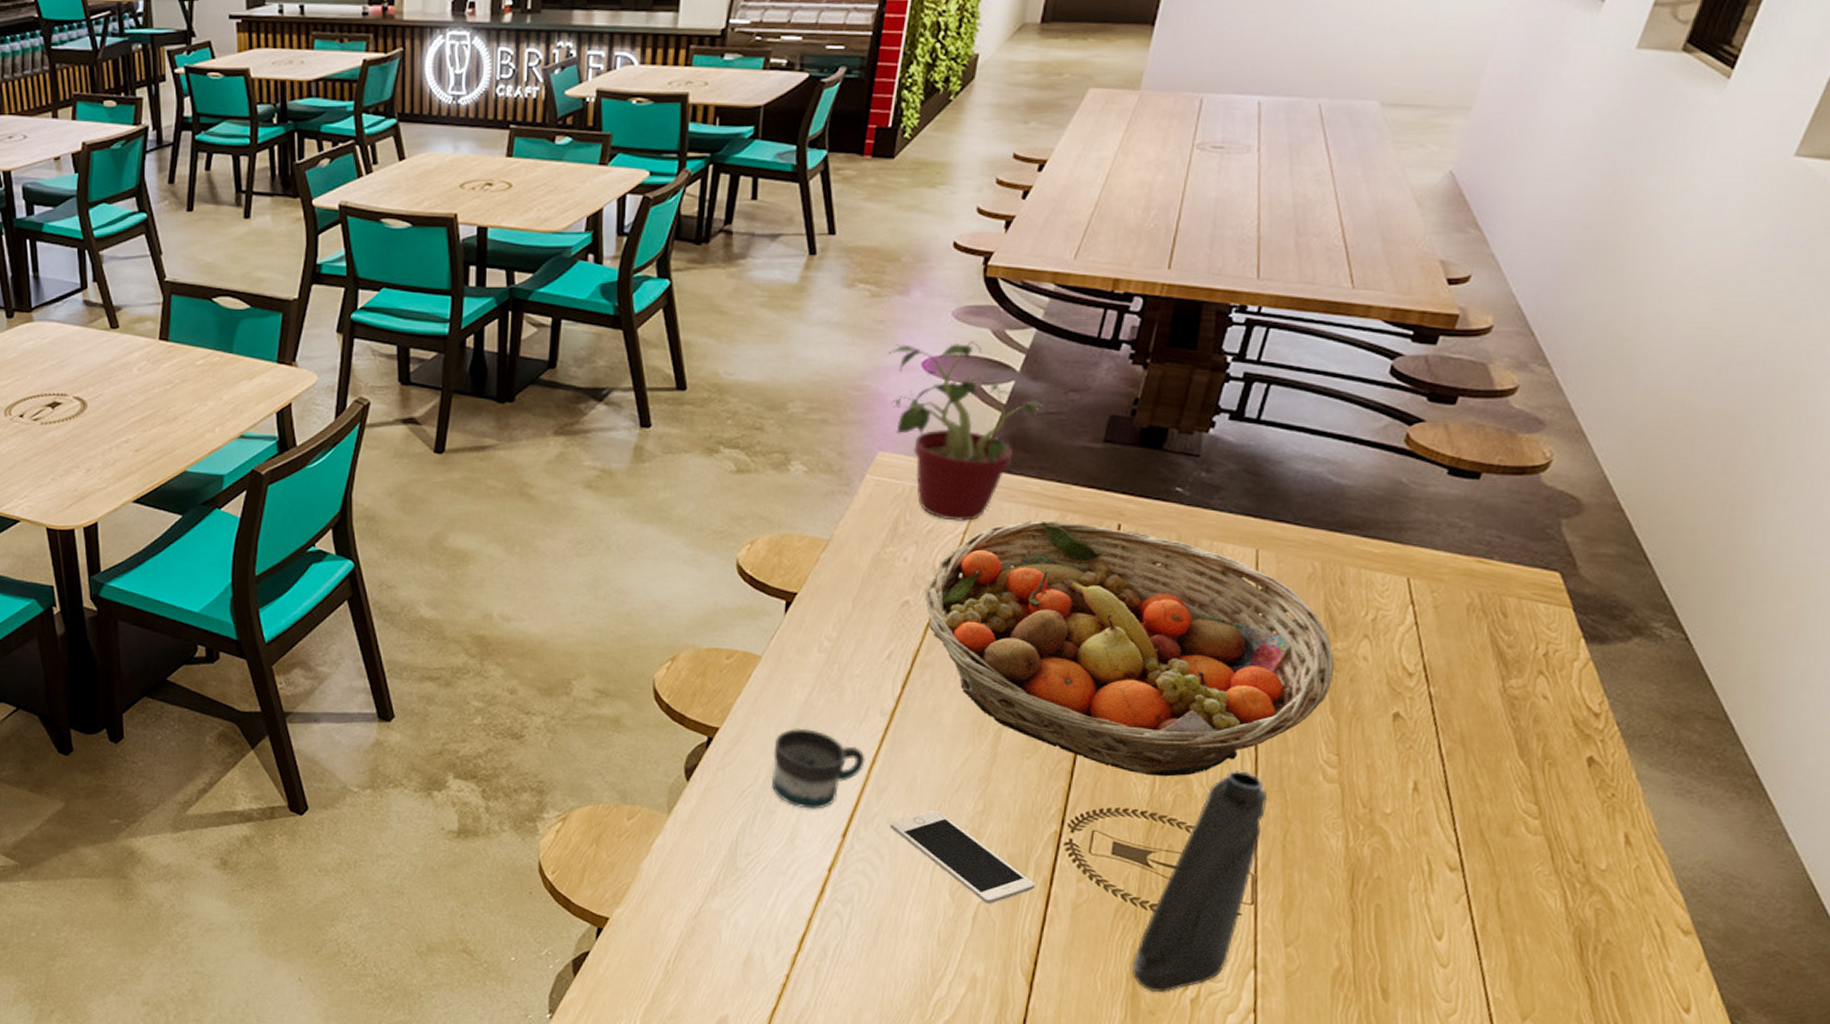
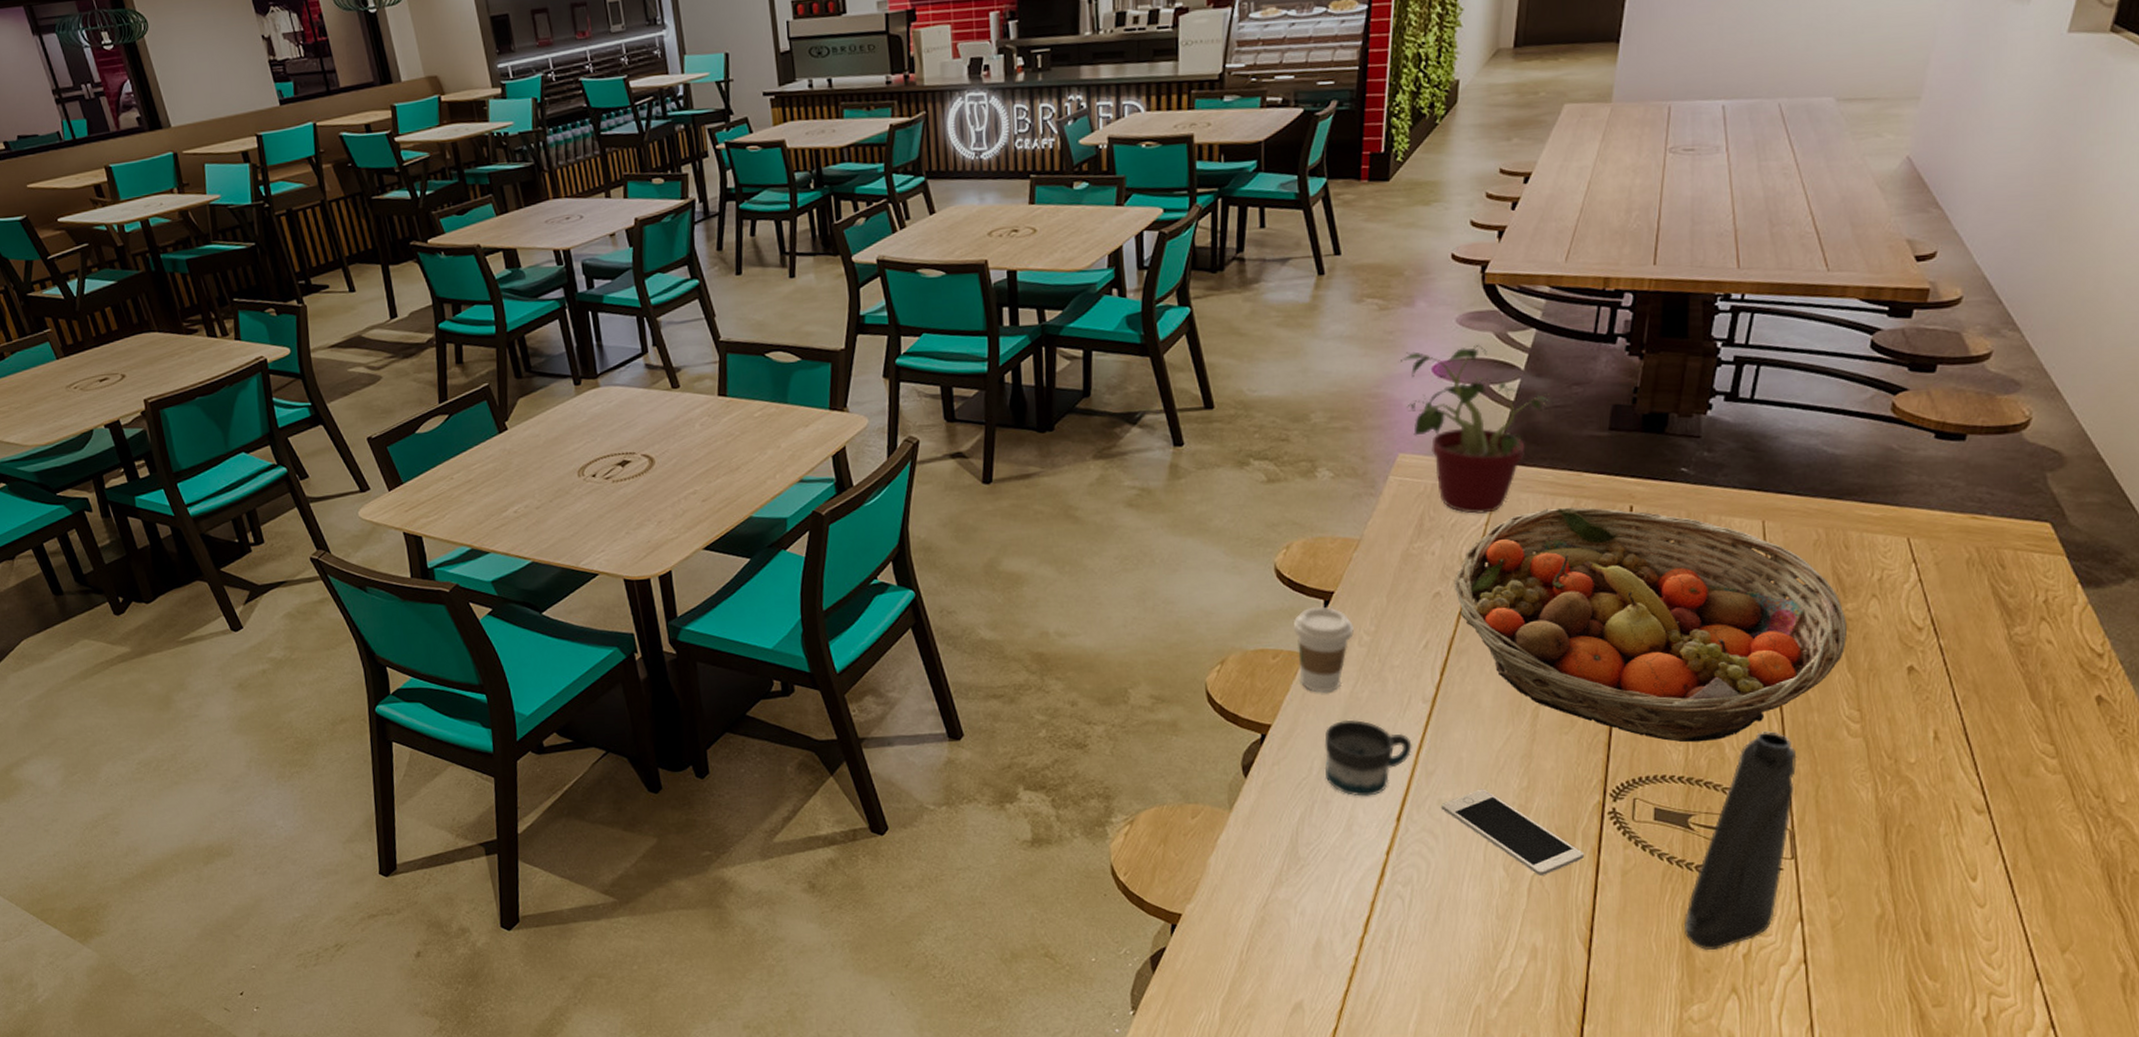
coffee cup: none [750,607,815,698] -> present [1293,606,1354,693]

